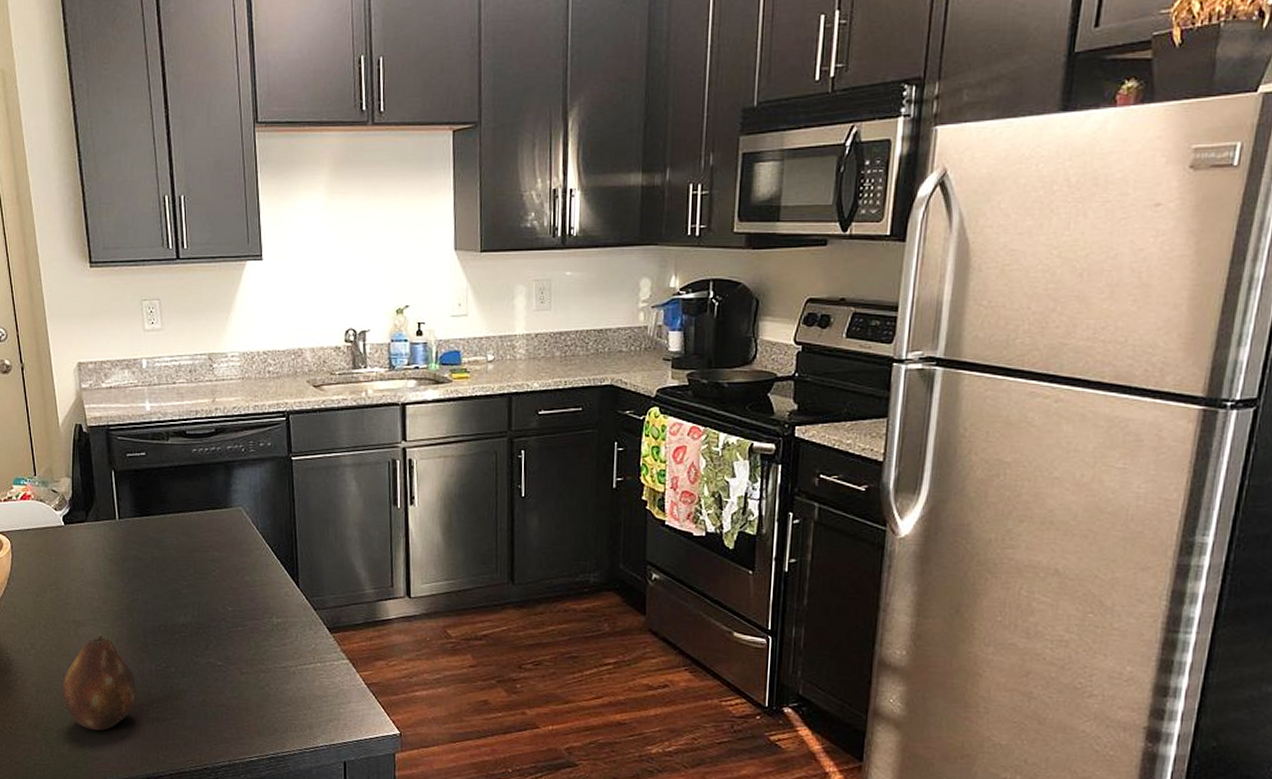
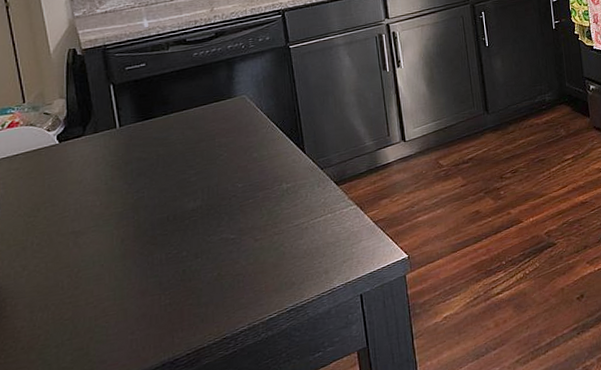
fruit: present [62,632,136,731] -> none [61,237,146,335]

